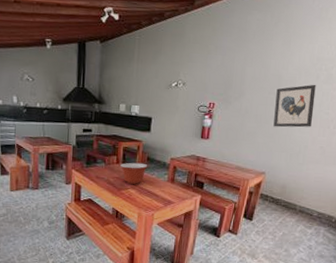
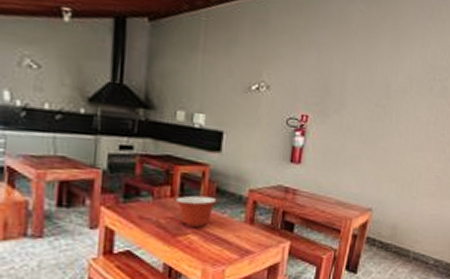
wall art: present [273,84,316,128] -> none [381,97,430,151]

